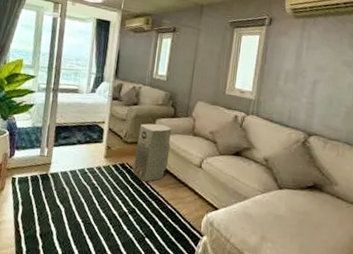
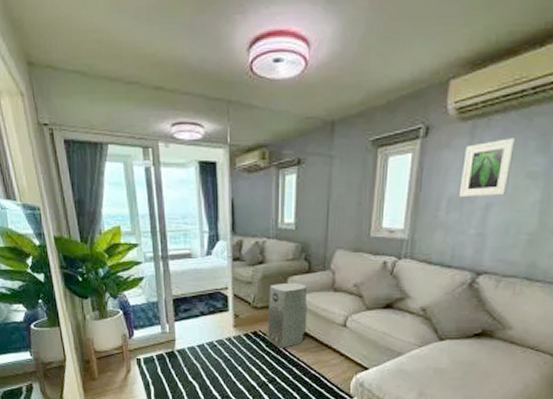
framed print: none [293,34,335,76] -> present [458,138,516,198]

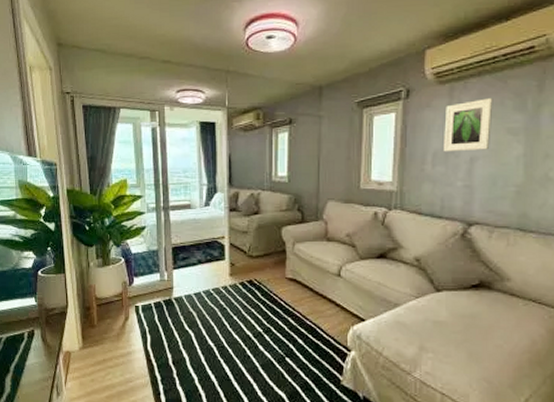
air purifier: present [267,282,308,348] -> none [262,232,302,297]

